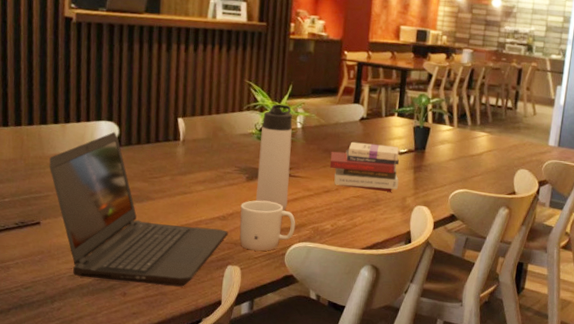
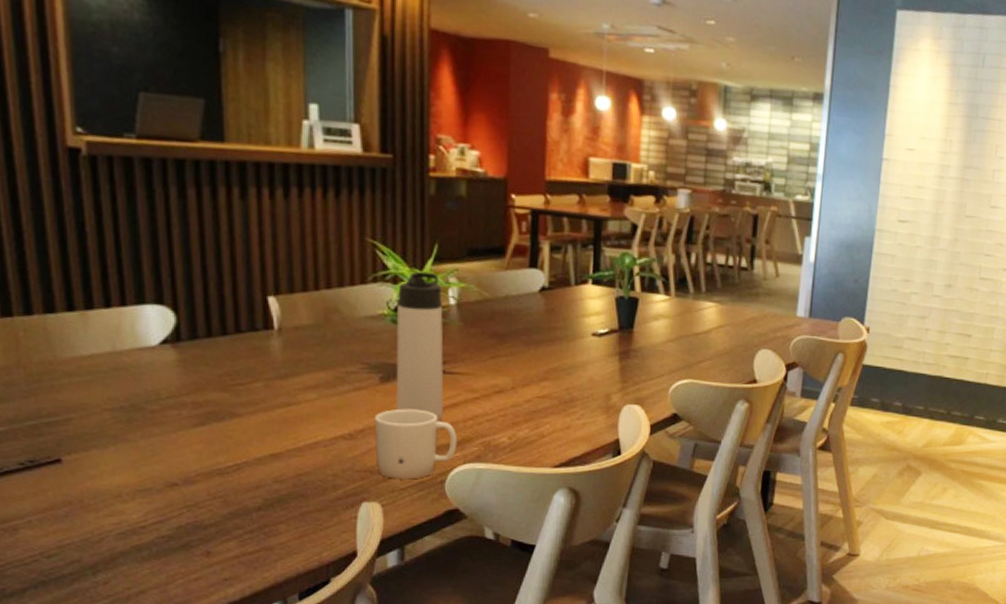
laptop computer: present [49,131,228,287] -> none [66,319,359,537]
books: present [329,141,399,192] -> none [500,321,599,388]

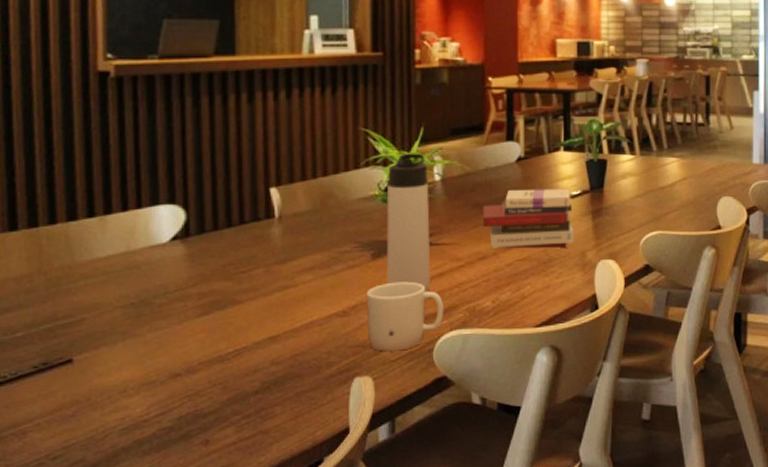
books: none [500,321,599,388] -> present [482,188,574,248]

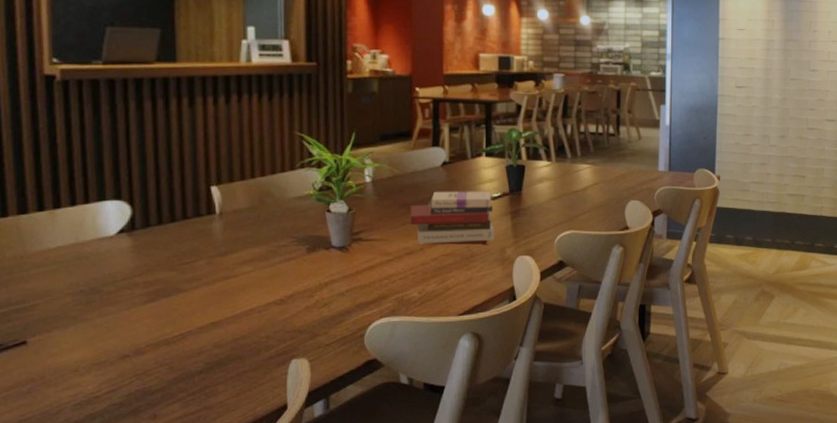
mug: present [366,281,444,352] -> none [302,273,375,337]
thermos bottle: present [386,153,431,292] -> none [320,156,362,283]

